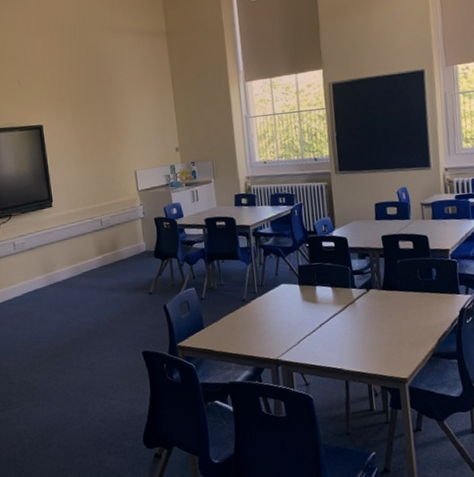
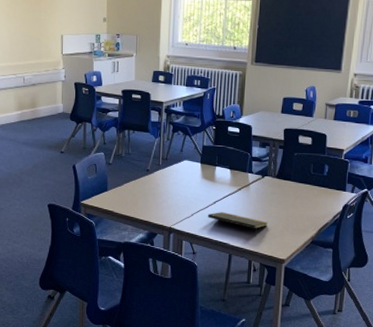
notepad: none [315,334,382,356] -> present [207,212,267,235]

